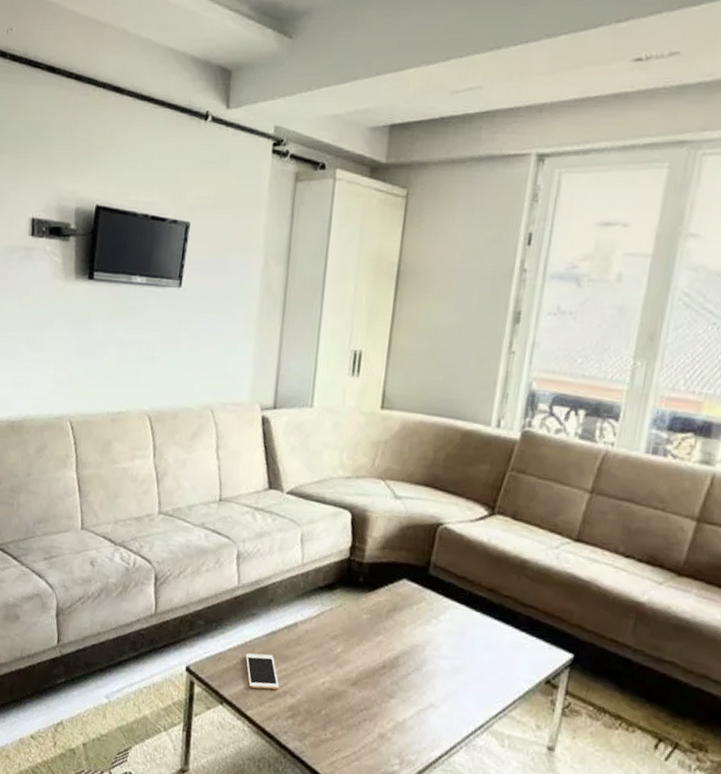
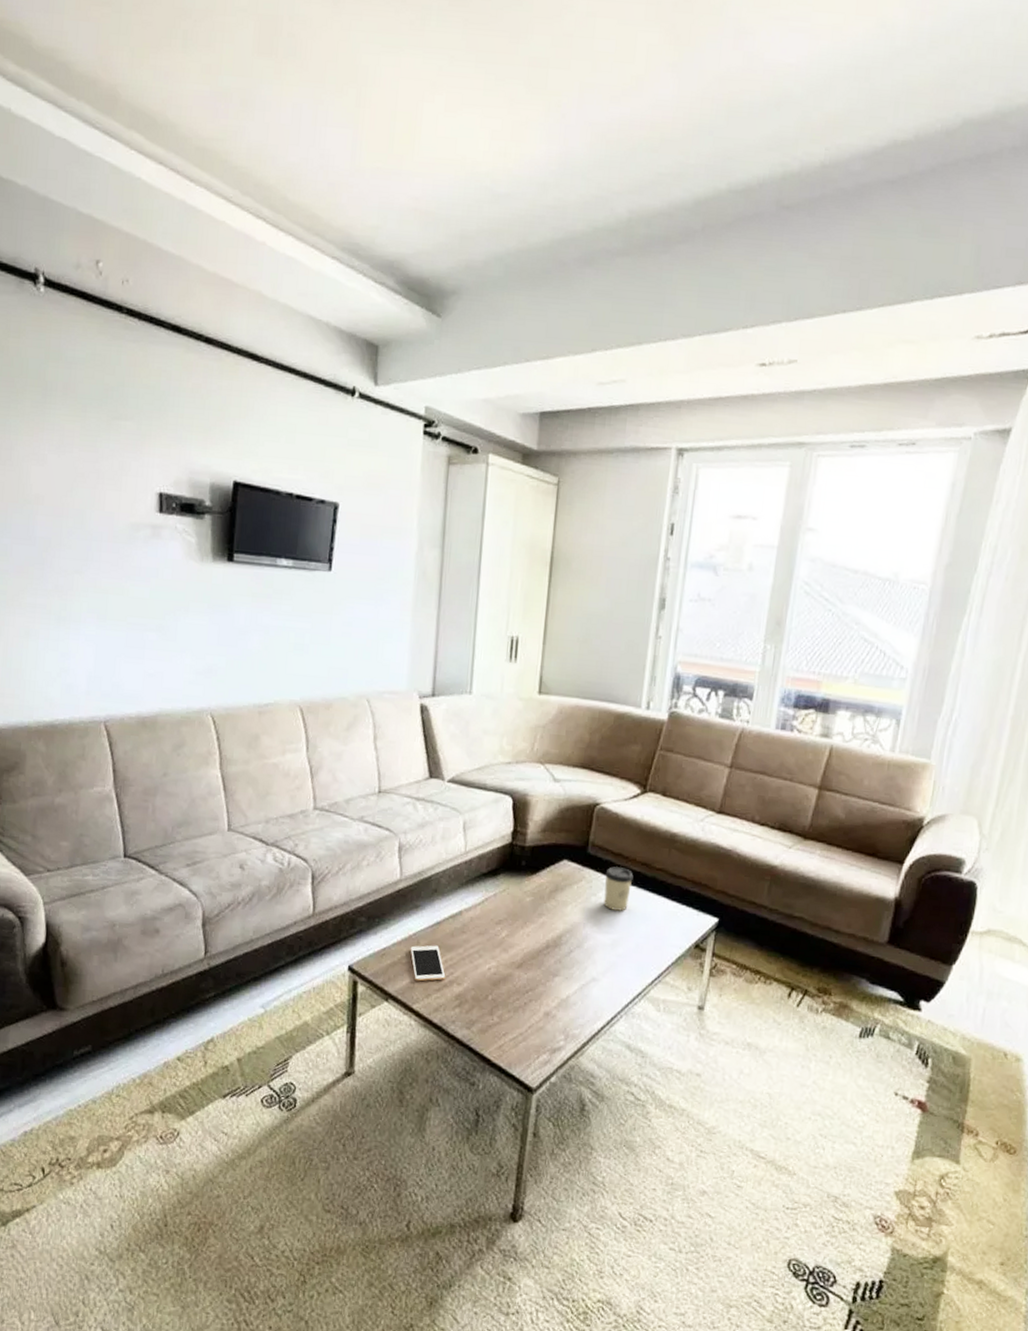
cup: none [445,590,478,637] -> present [603,866,634,911]

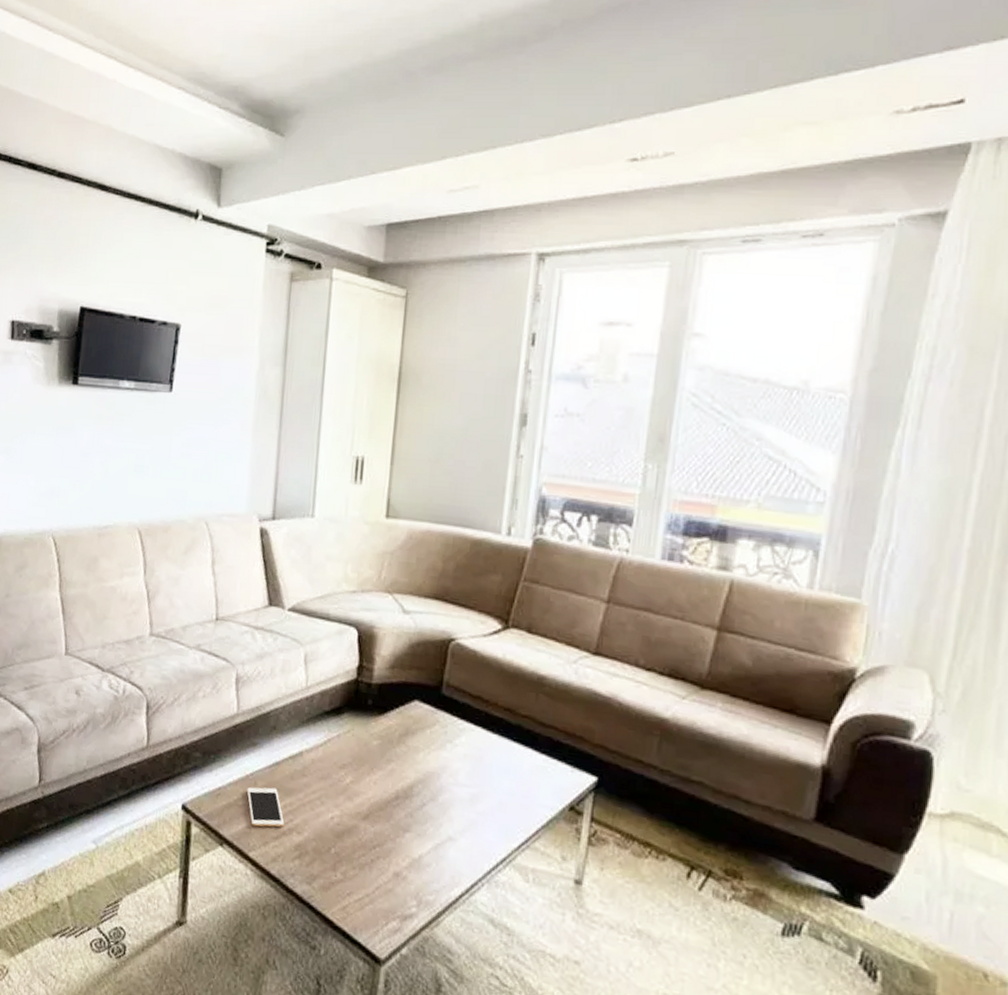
cup: present [603,866,634,911] -> none [460,710,495,762]

